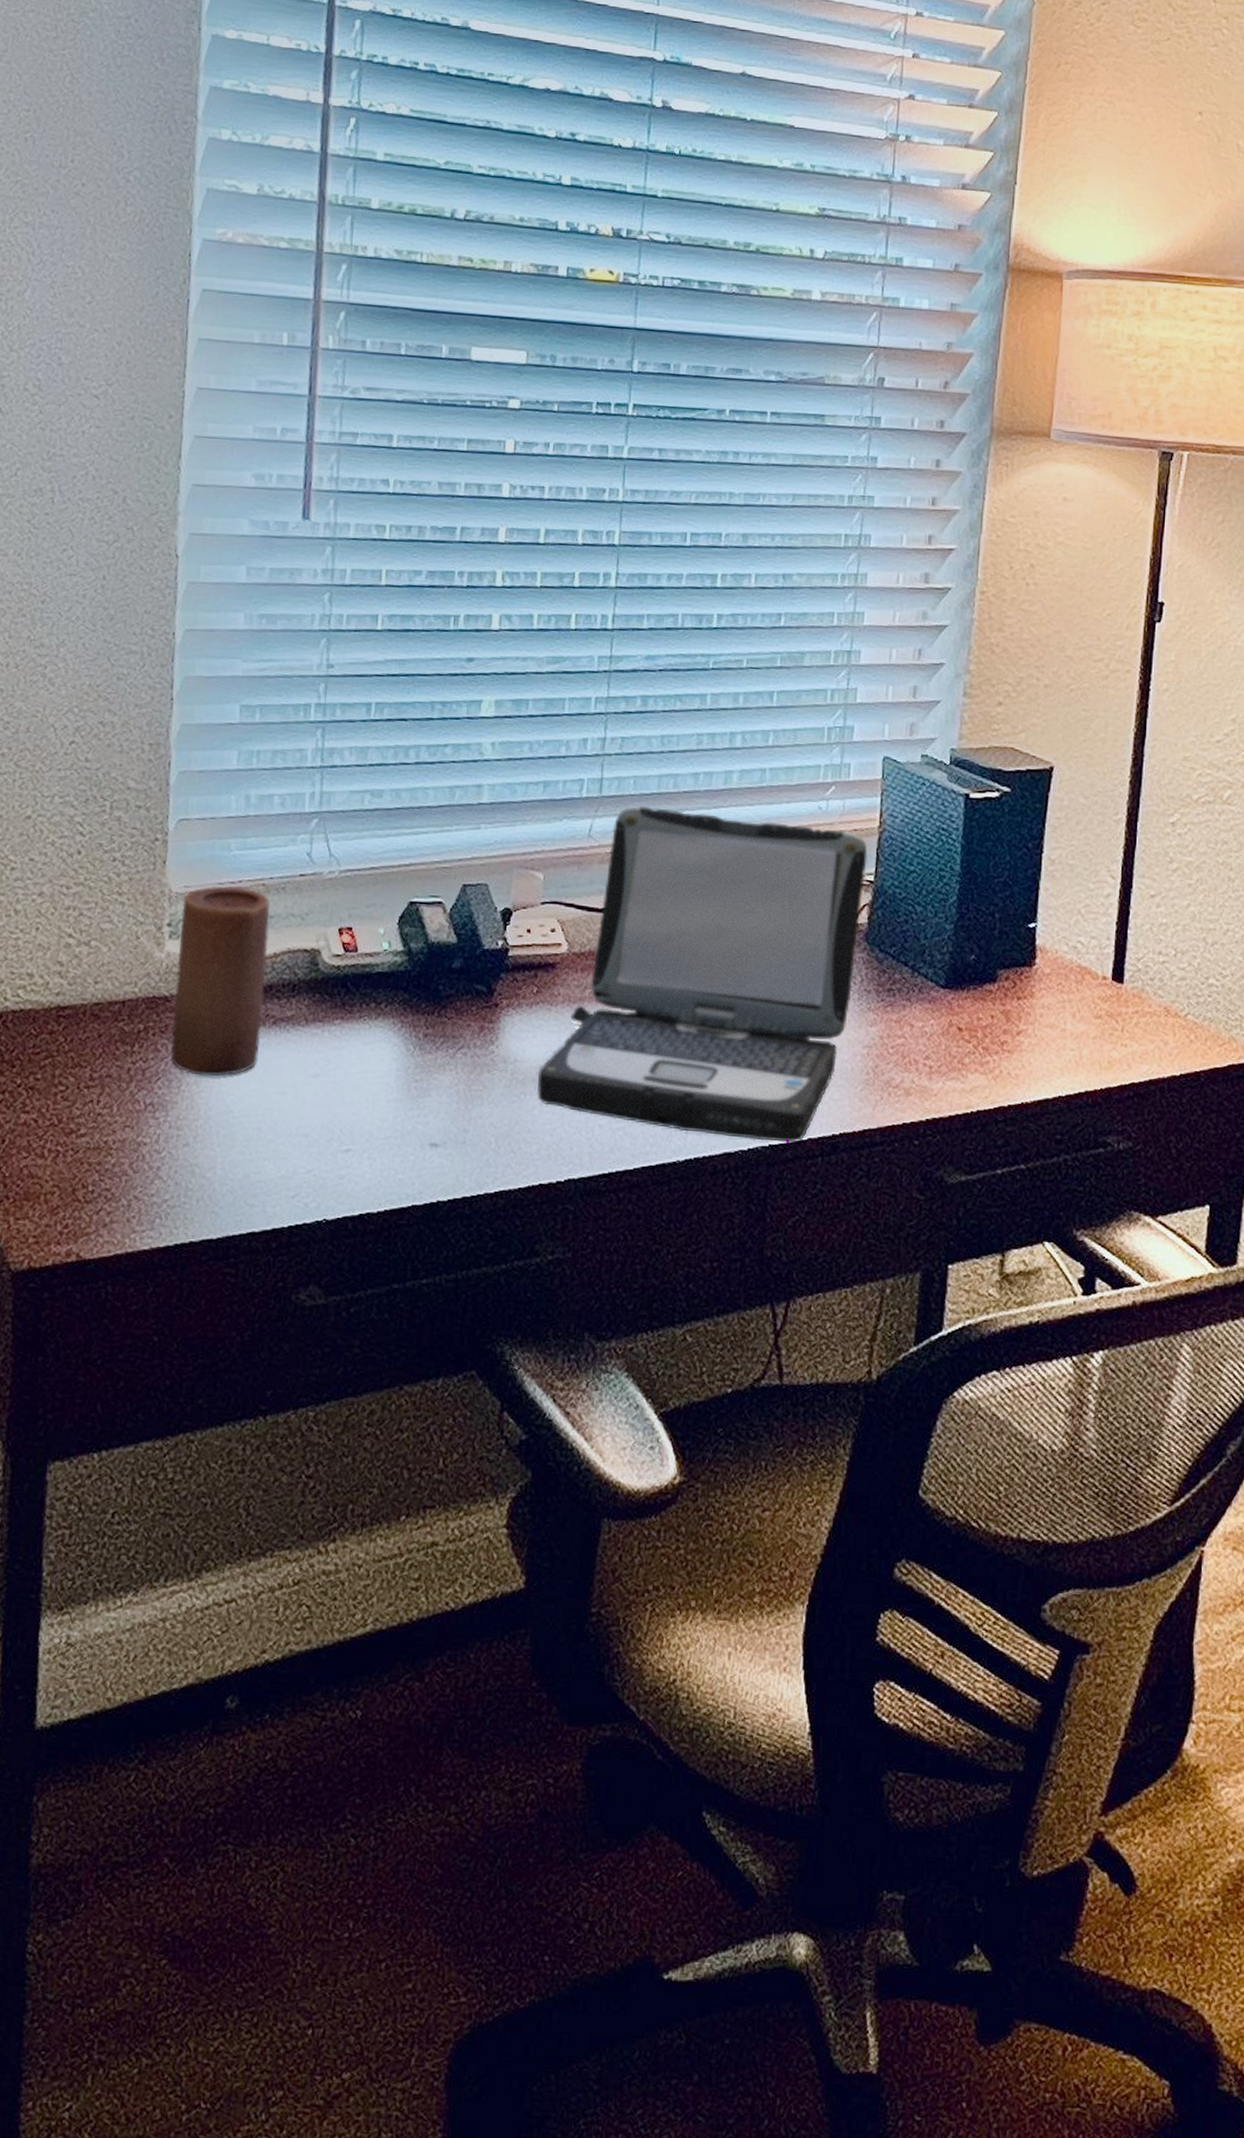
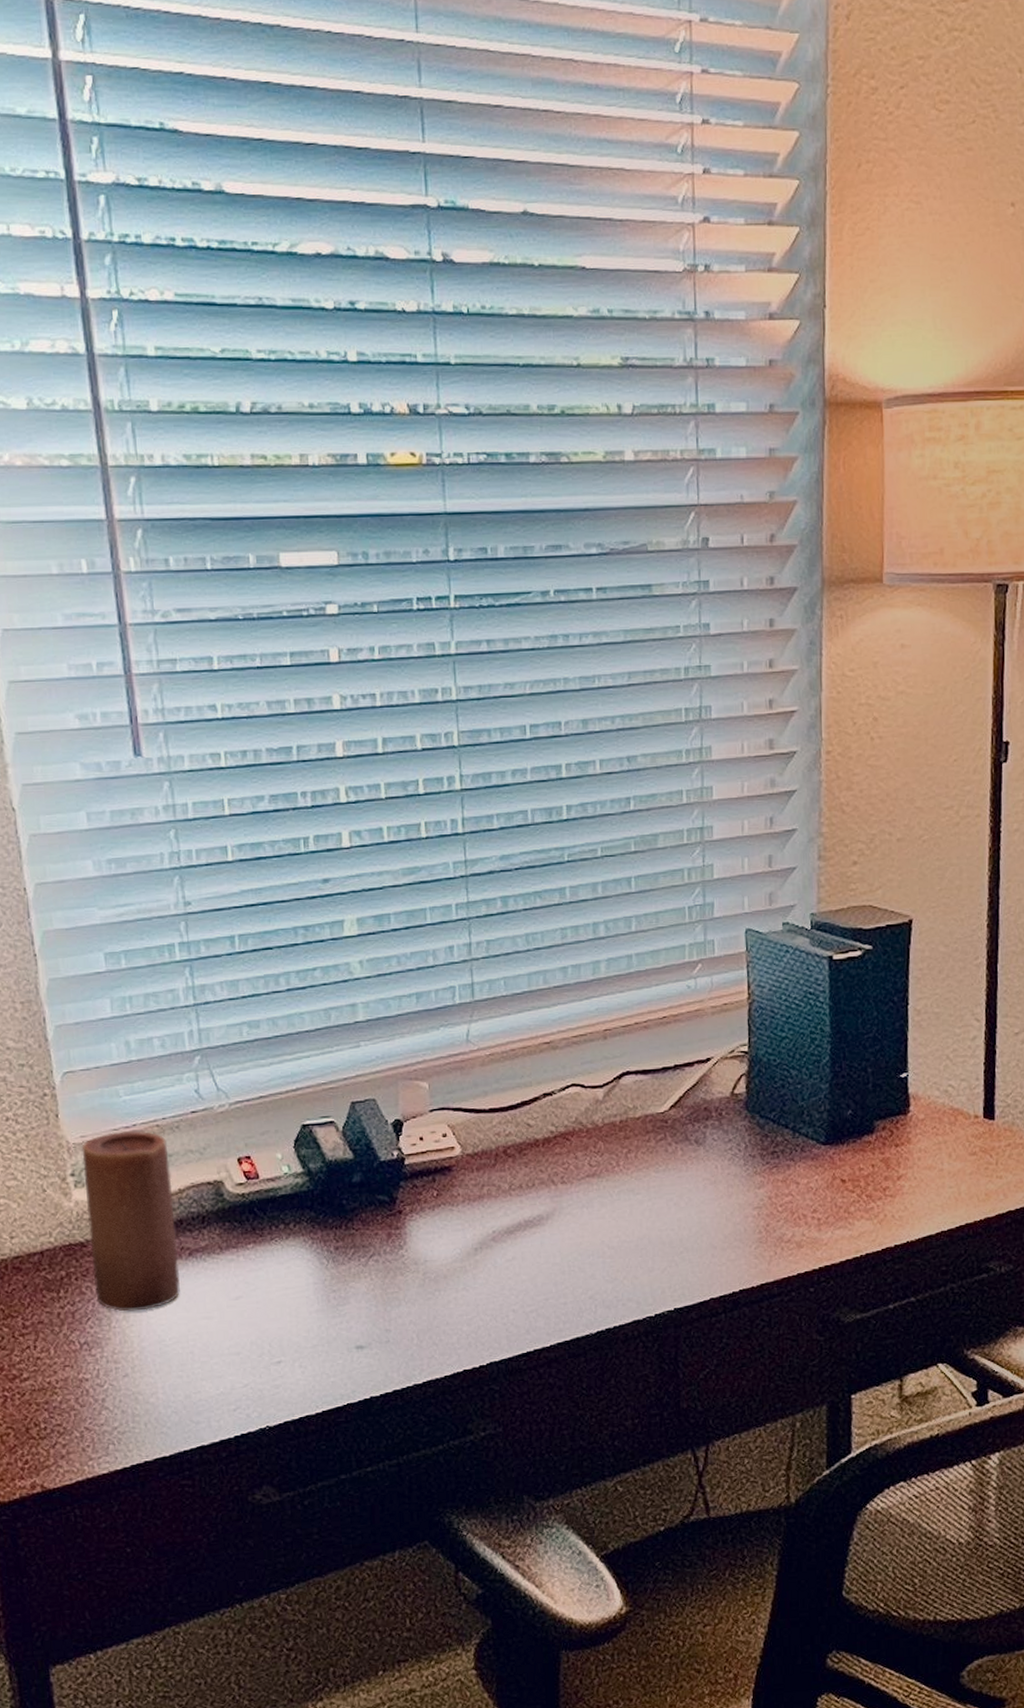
laptop: present [536,806,868,1143] -> none [449,1005,740,1307]

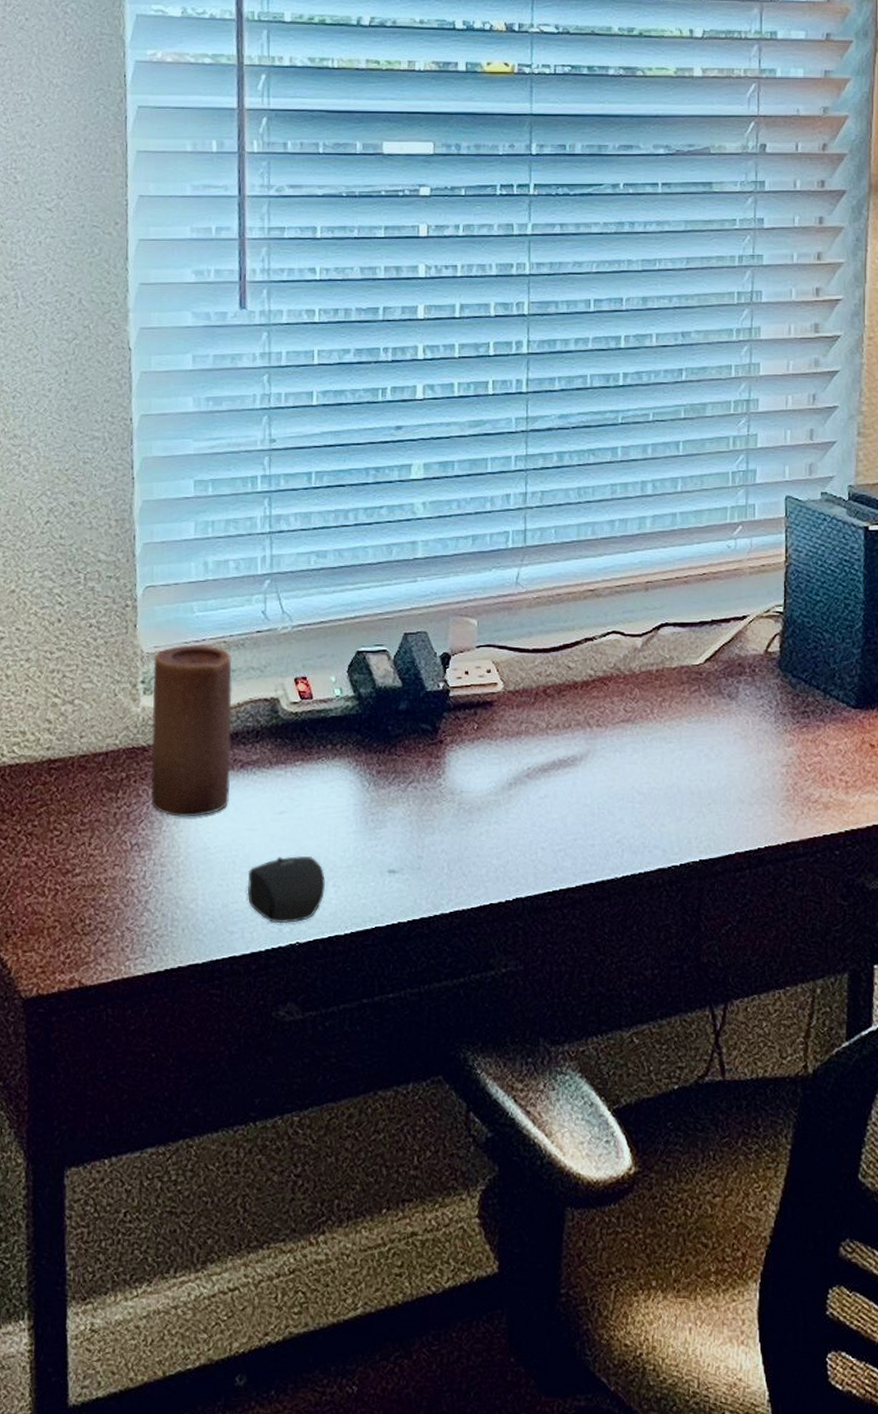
mouse: none [208,1340,292,1410] -> present [247,856,326,924]

